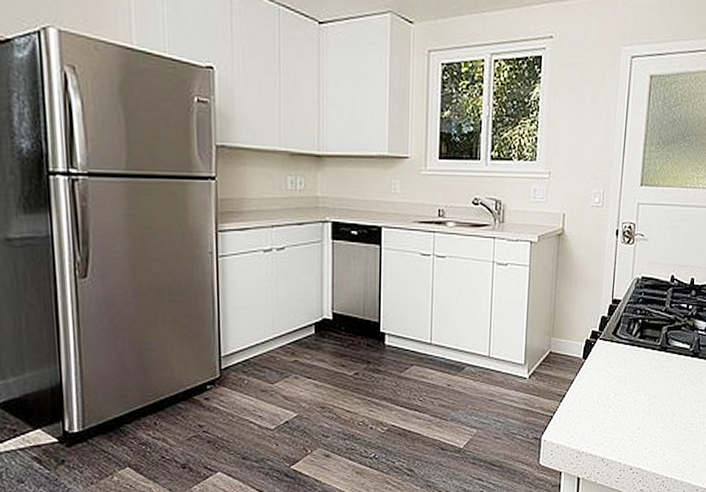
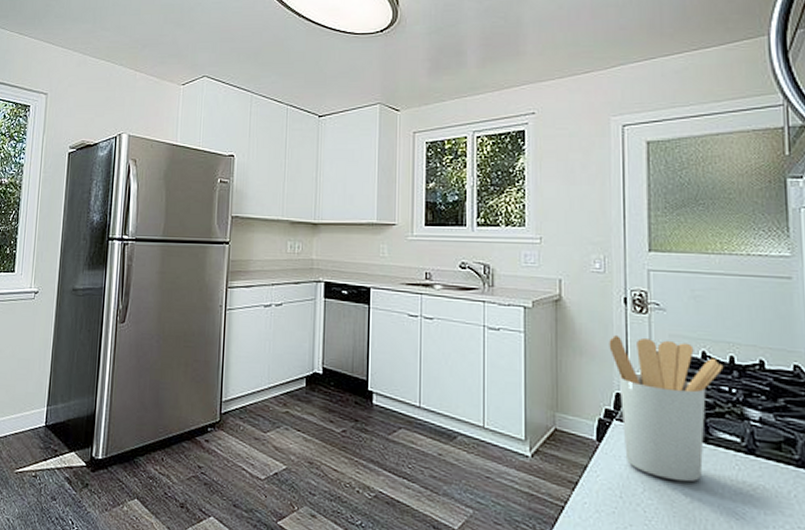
utensil holder: none [600,265,686,385] -> present [609,335,724,482]

